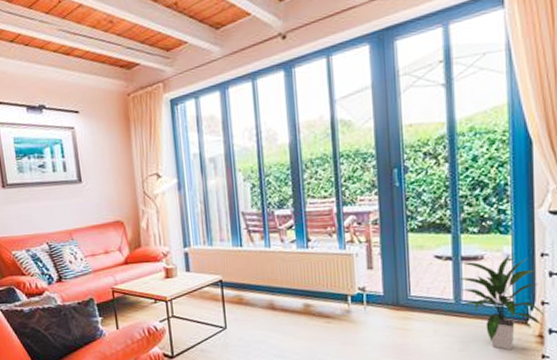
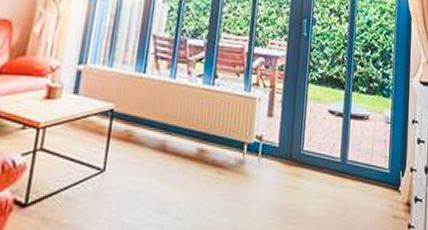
indoor plant: present [458,255,544,351] -> none [346,118,412,218]

